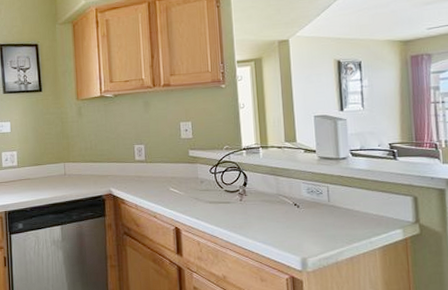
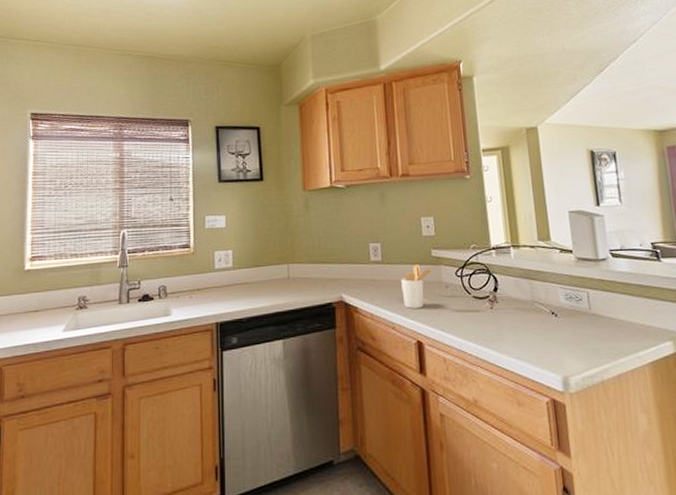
utensil holder: none [162,163,191,200] -> present [401,264,434,308]

